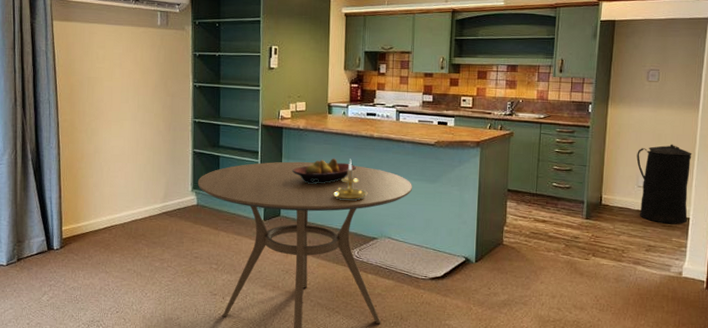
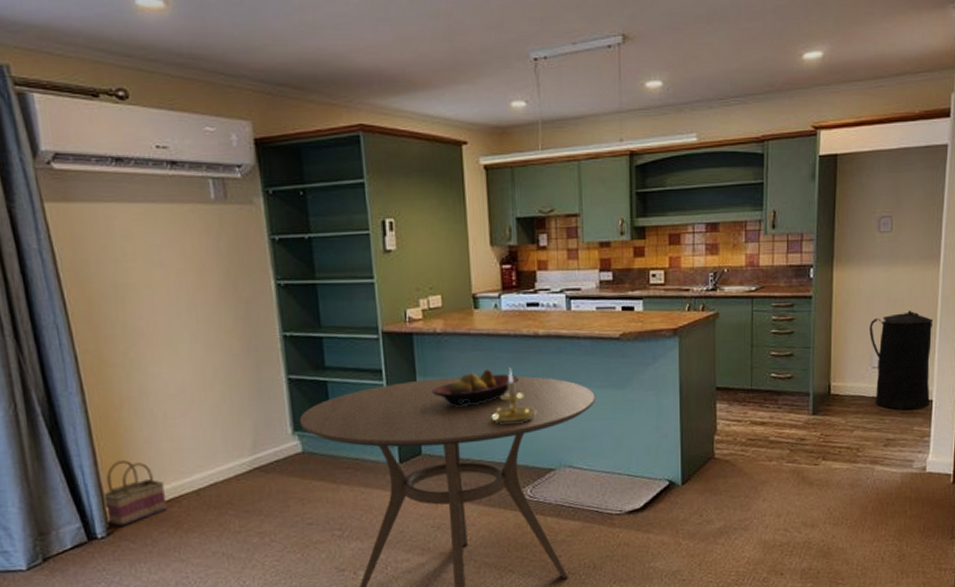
basket: none [60,197,102,243] -> present [103,460,168,526]

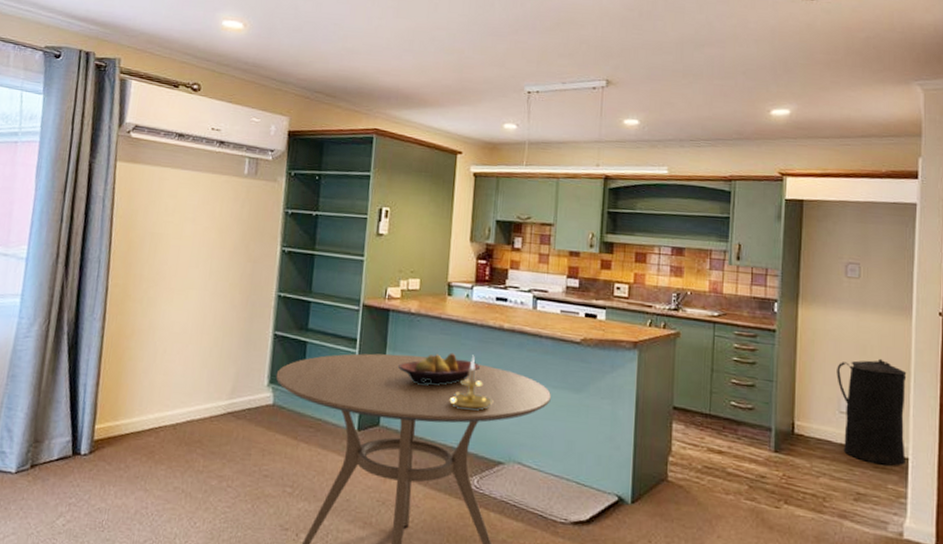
basket: present [103,460,168,526] -> none [92,385,148,447]

